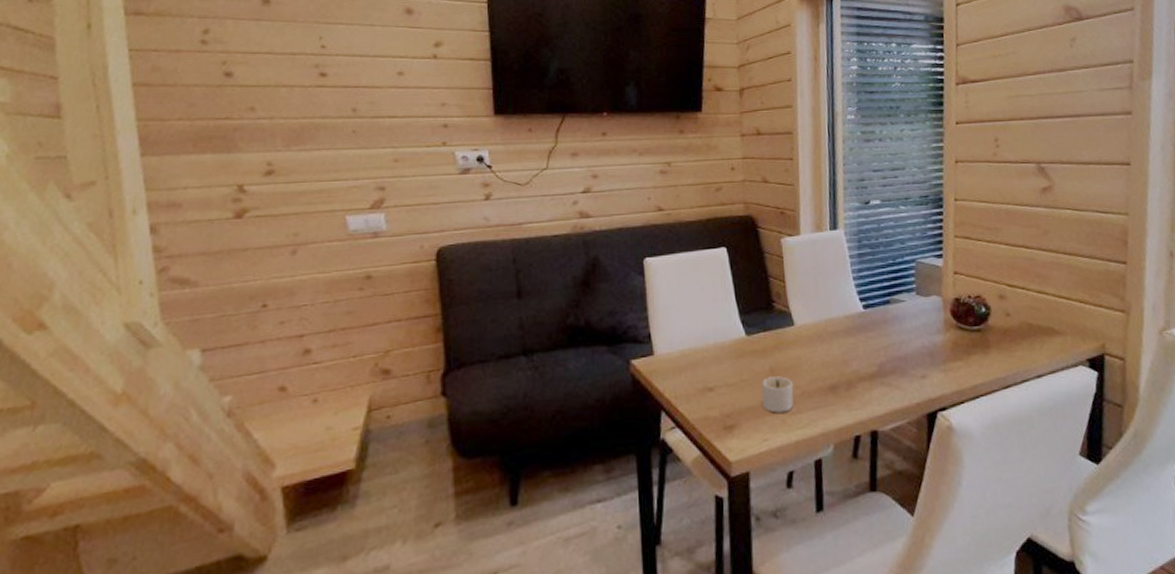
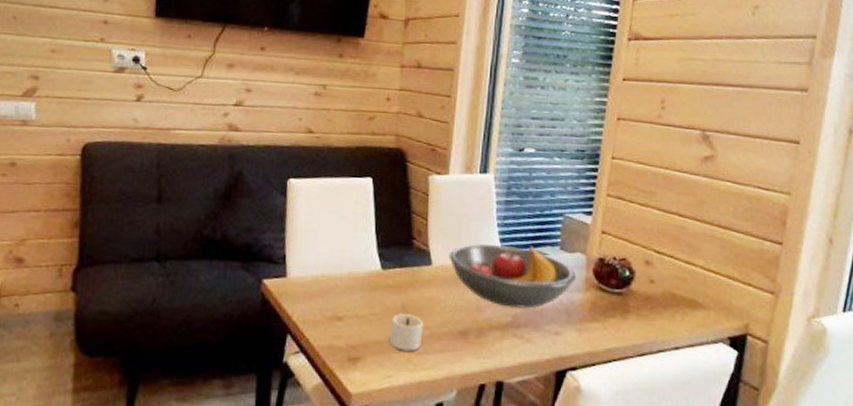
fruit bowl: none [810,294,935,357] -> present [449,244,576,309]

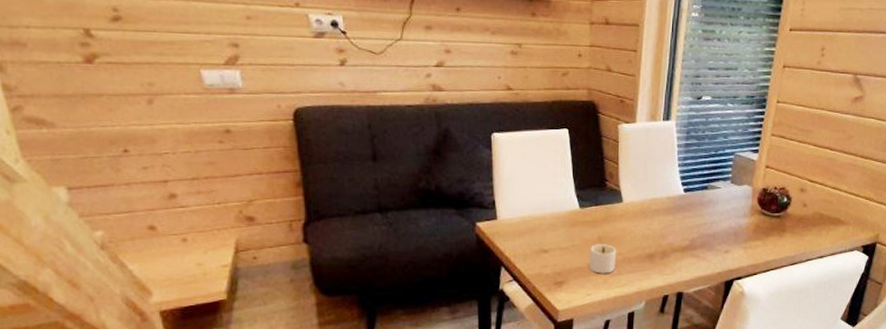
fruit bowl: present [449,244,576,309] -> none [637,181,743,233]

